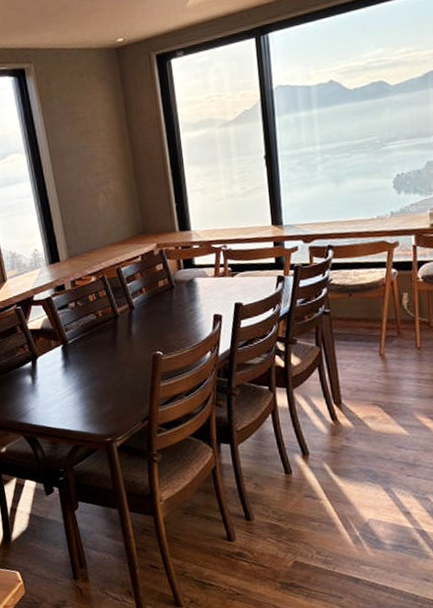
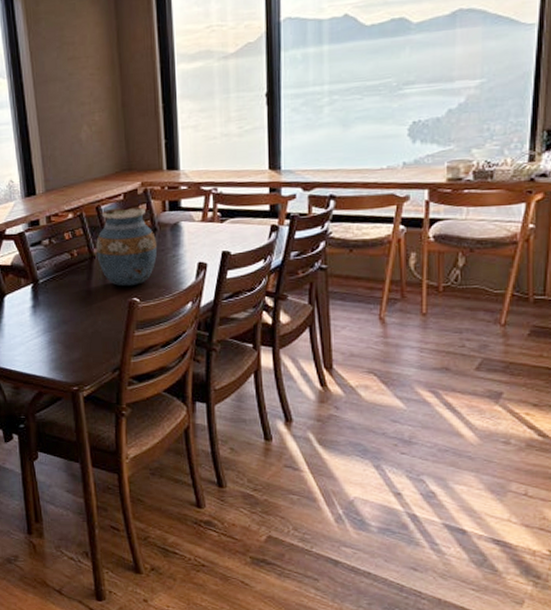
vase: none [119,267,176,342] -> present [96,207,158,287]

